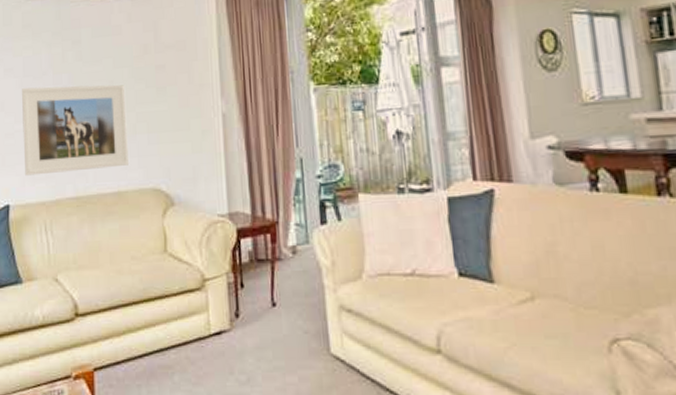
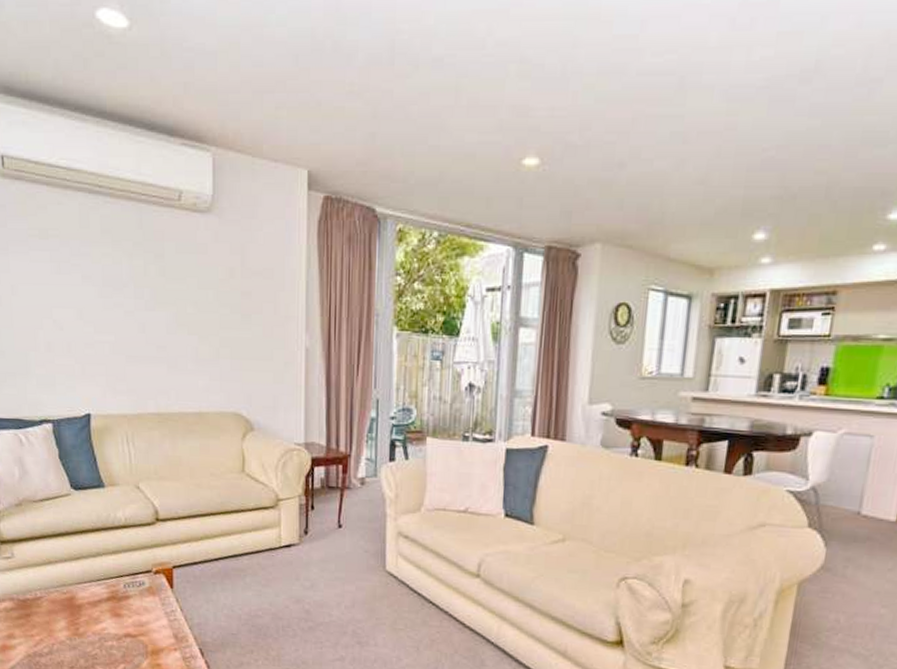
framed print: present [21,84,129,176] -> none [100,297,210,389]

